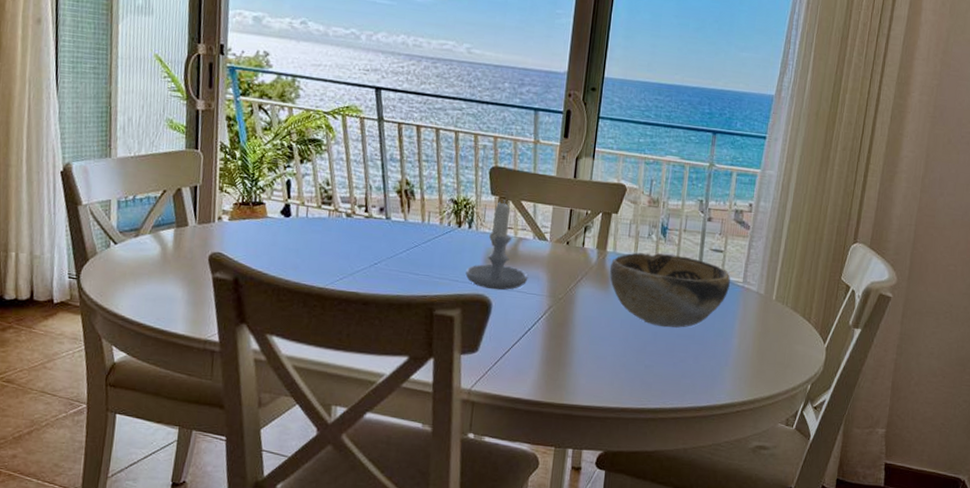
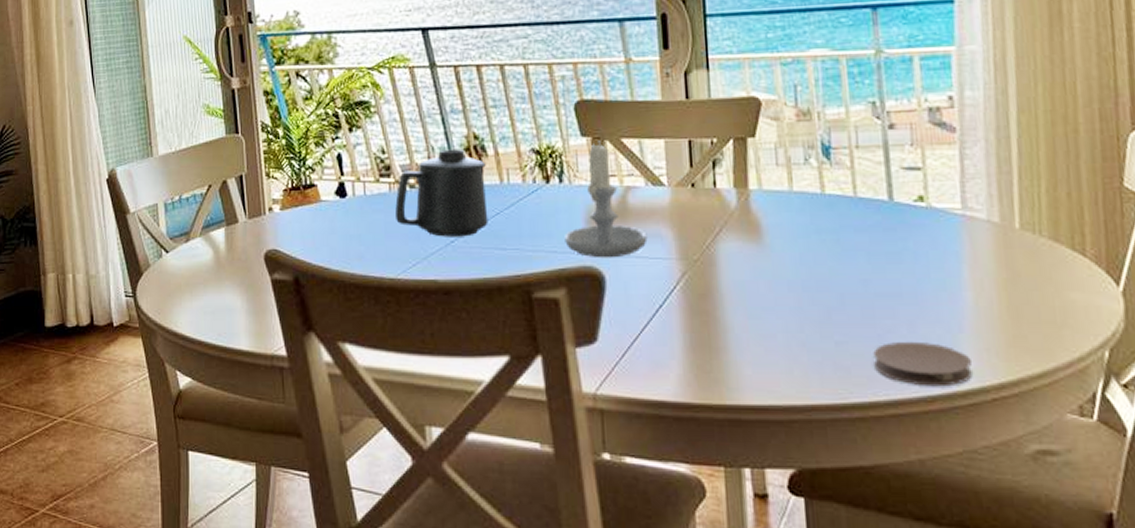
mug: none [331,189,412,261] -> present [395,149,488,237]
decorative bowl: present [609,252,730,328] -> none [757,182,942,286]
coaster: none [667,368,729,401] -> present [872,341,972,387]

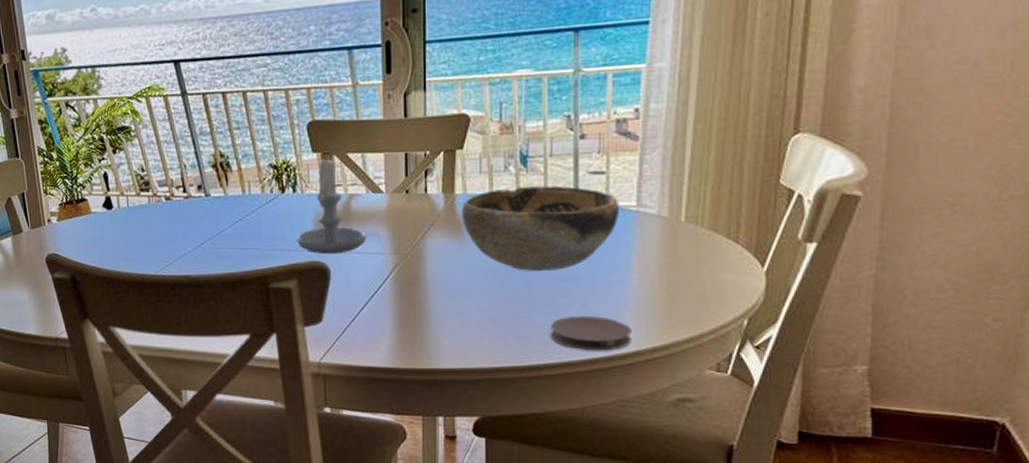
mug: present [395,149,488,237] -> none [154,166,233,240]
decorative bowl: none [757,182,942,286] -> present [461,185,619,272]

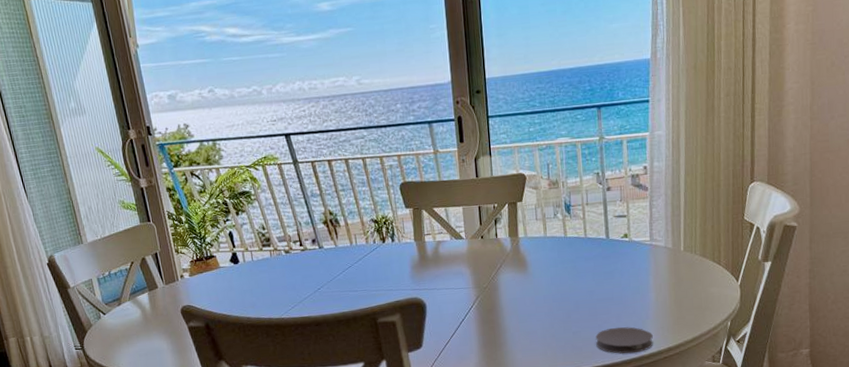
candle: present [297,155,367,255] -> none [397,210,453,292]
decorative bowl: present [461,185,619,272] -> none [524,227,638,296]

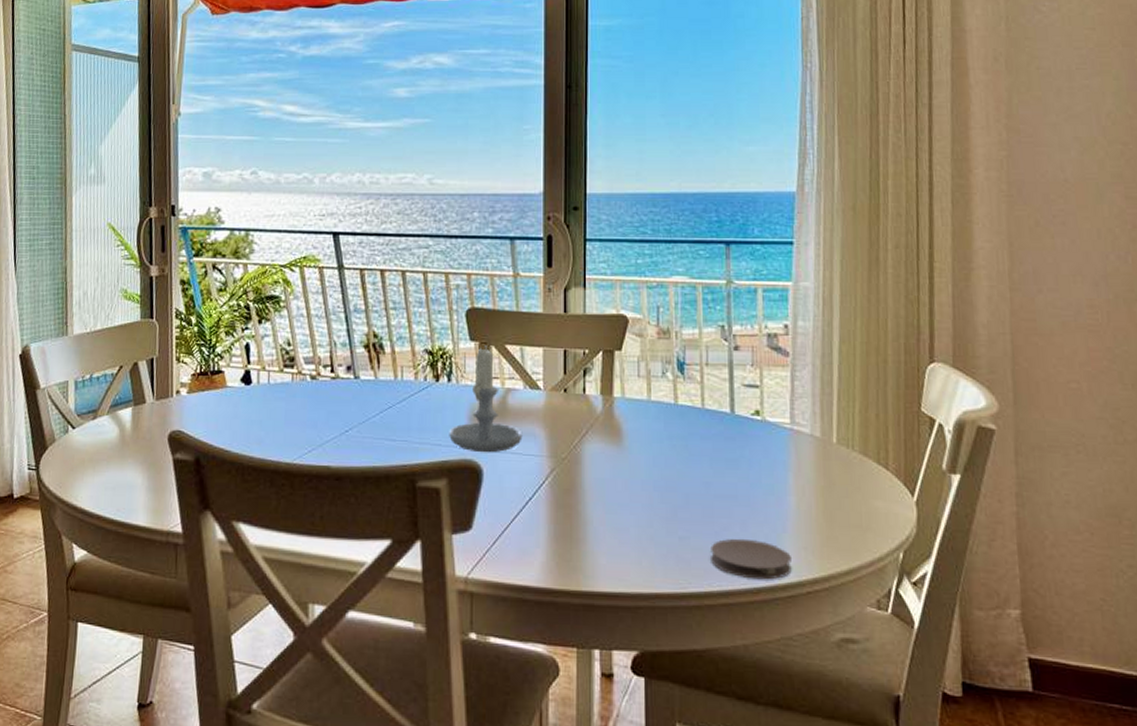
candle: none [397,210,453,292] -> present [449,345,523,453]

